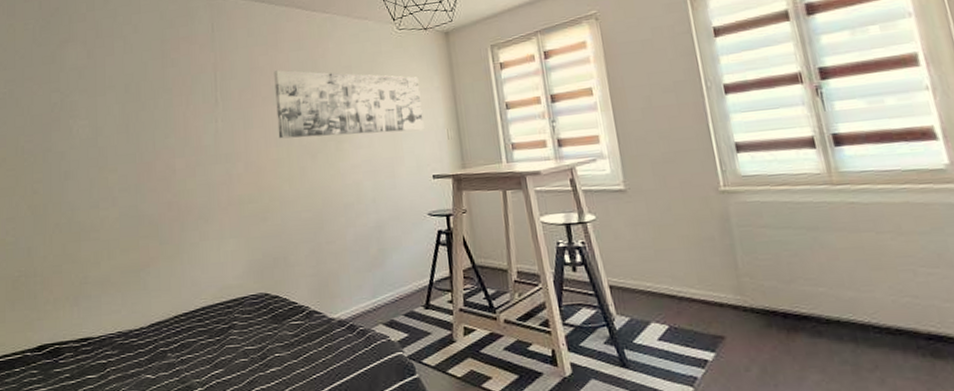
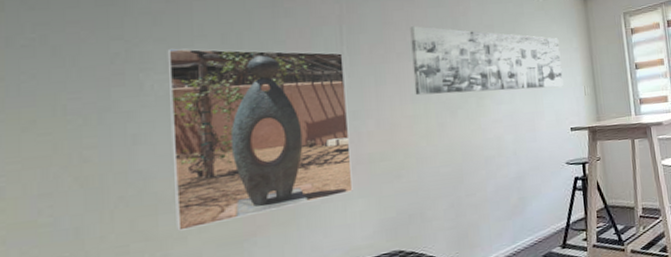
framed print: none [88,97,226,257] -> present [167,48,353,231]

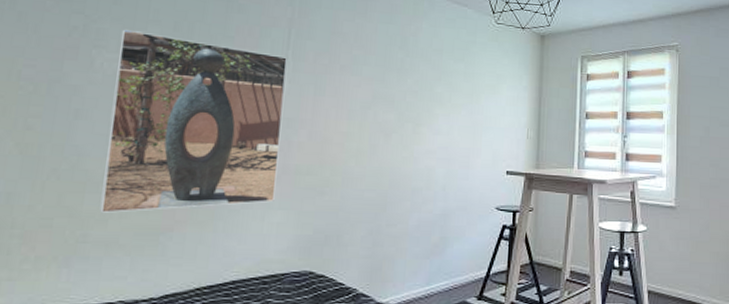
wall art: present [410,26,564,96] -> none [352,40,508,126]

